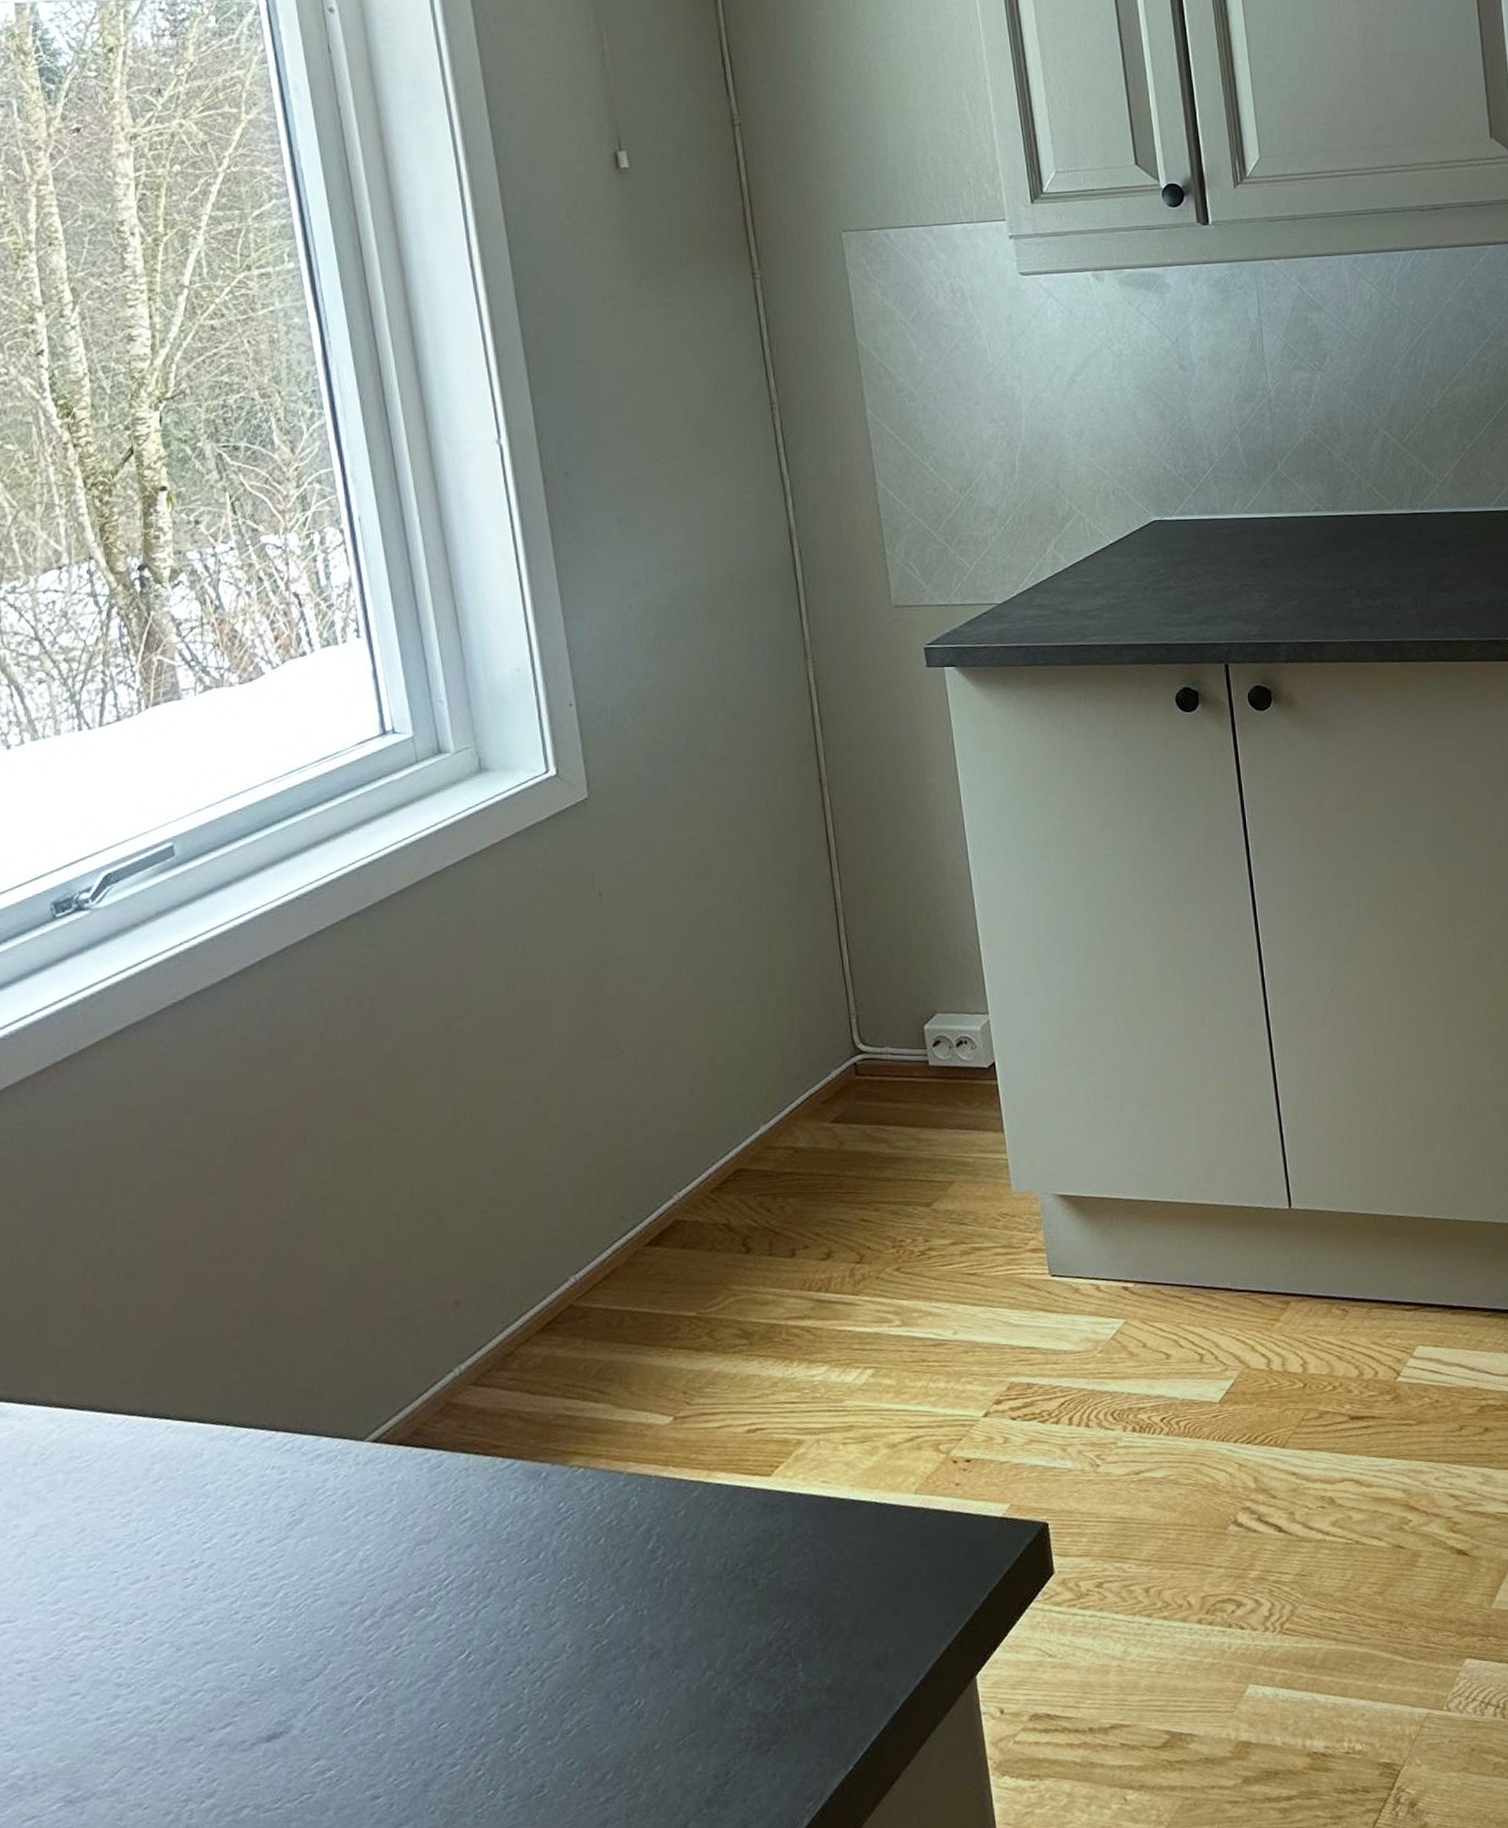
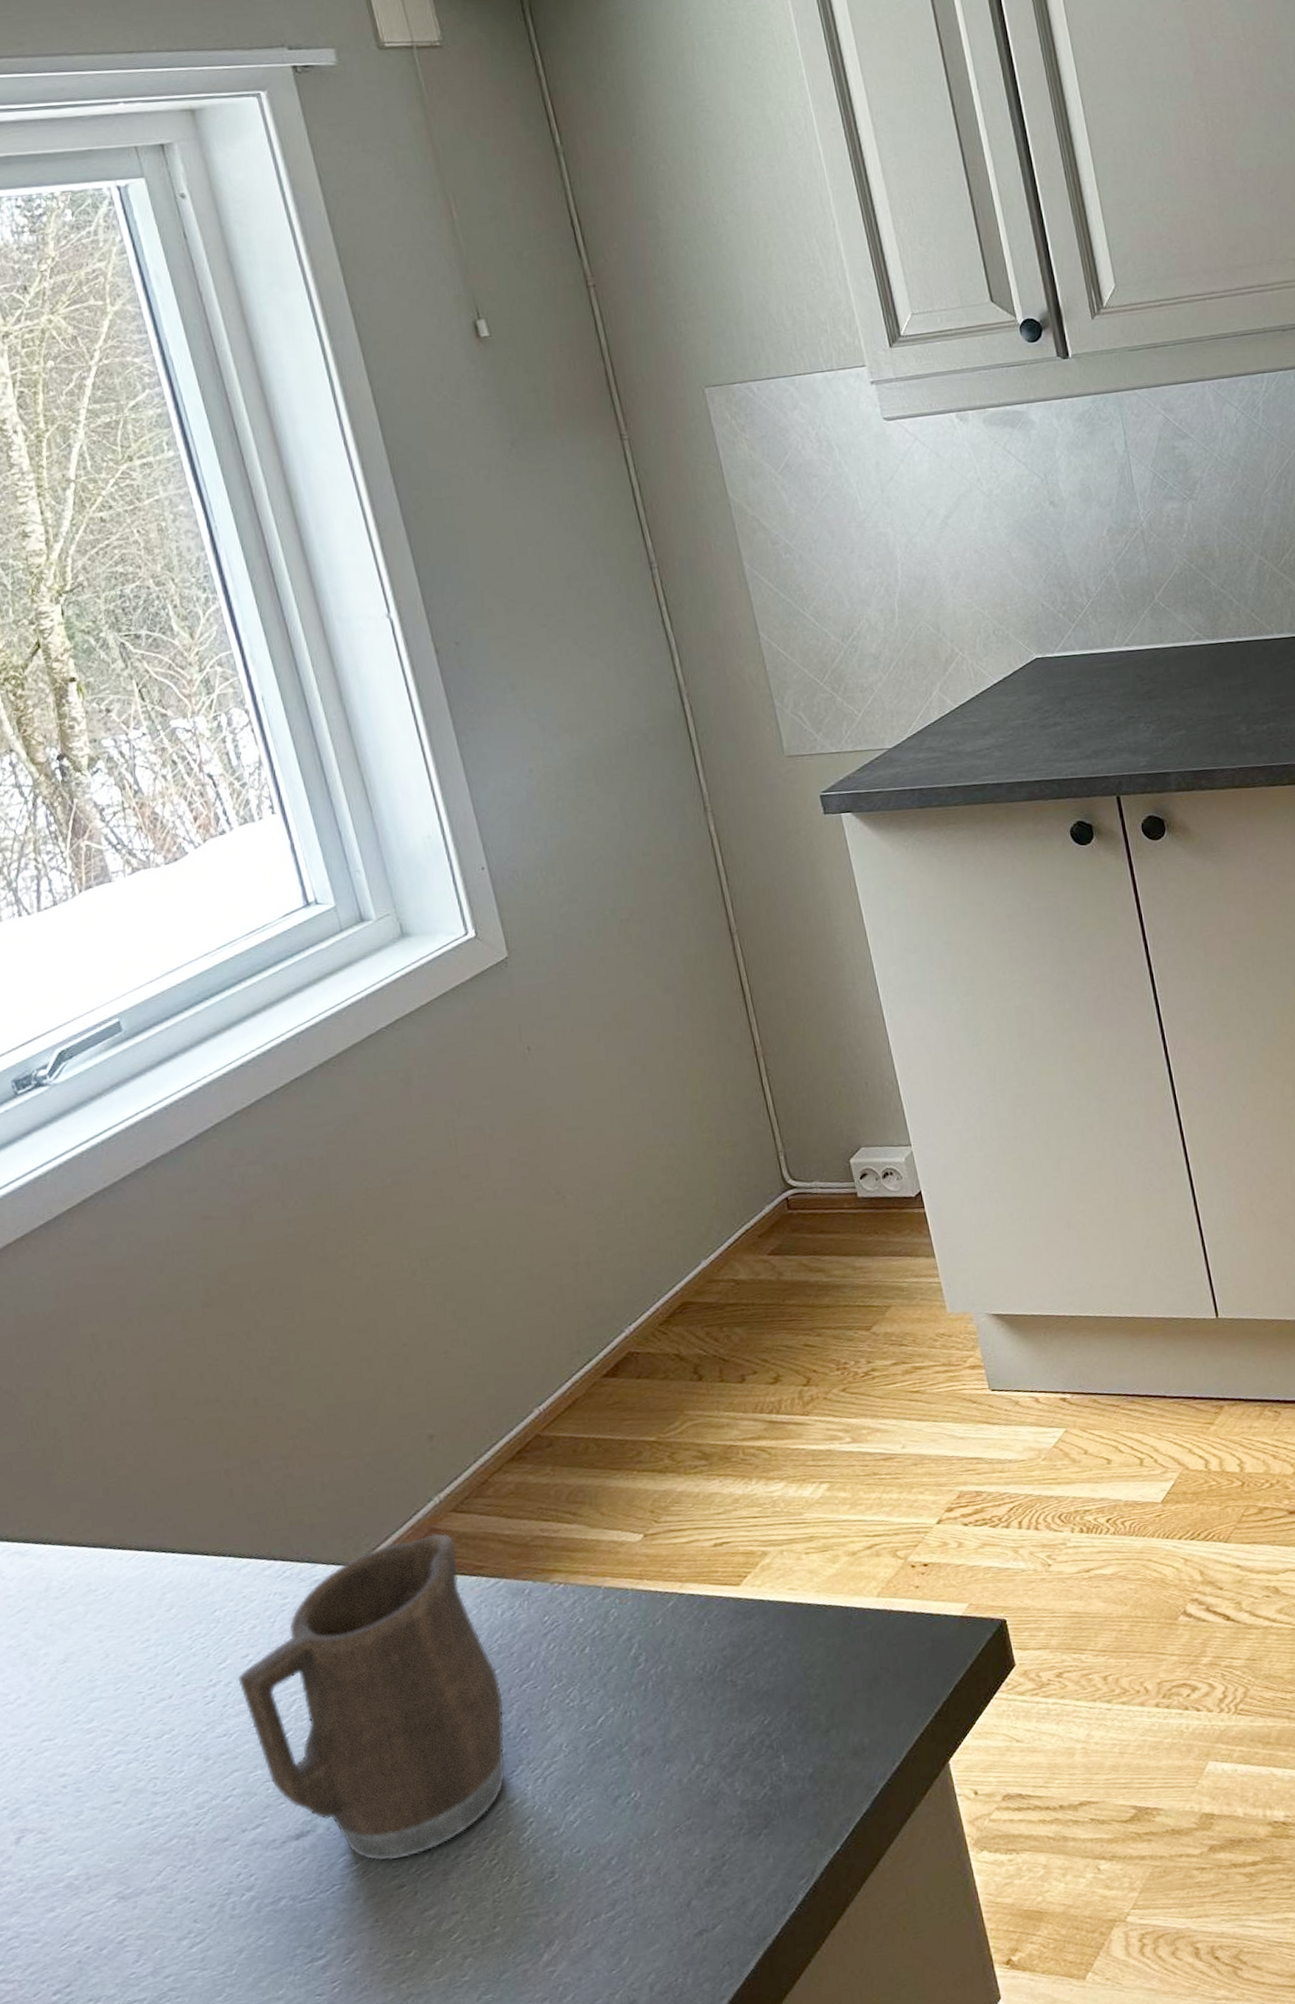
mug: none [222,1407,507,1769] -> present [238,1533,505,1861]

